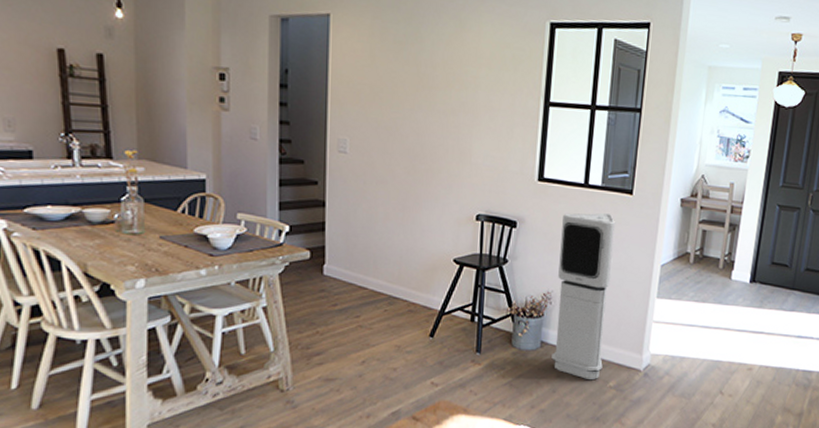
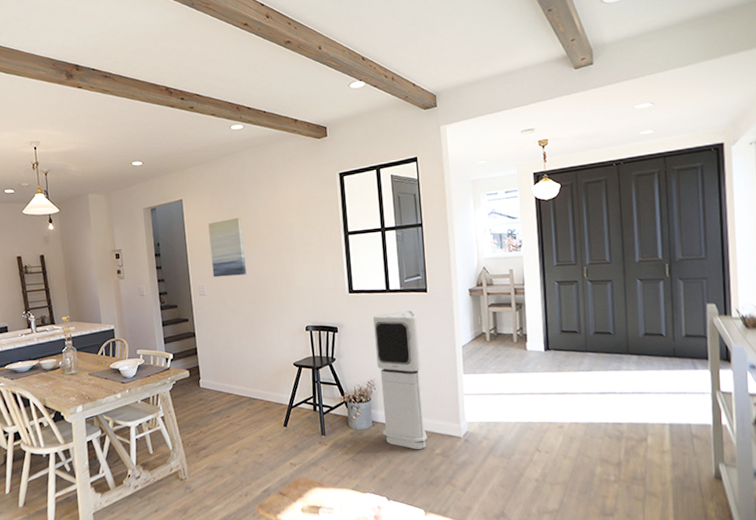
wall art: none [361,54,411,135] -> present [208,217,247,278]

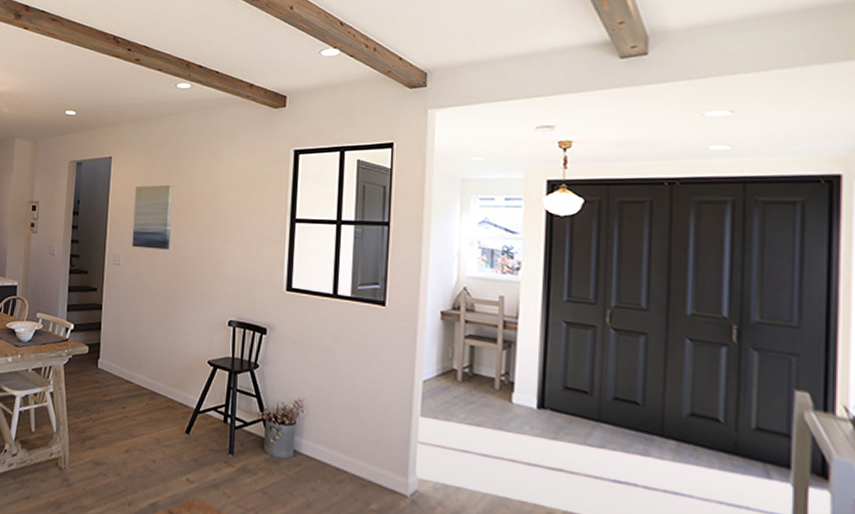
air purifier: present [373,310,428,450] -> none [305,322,369,500]

